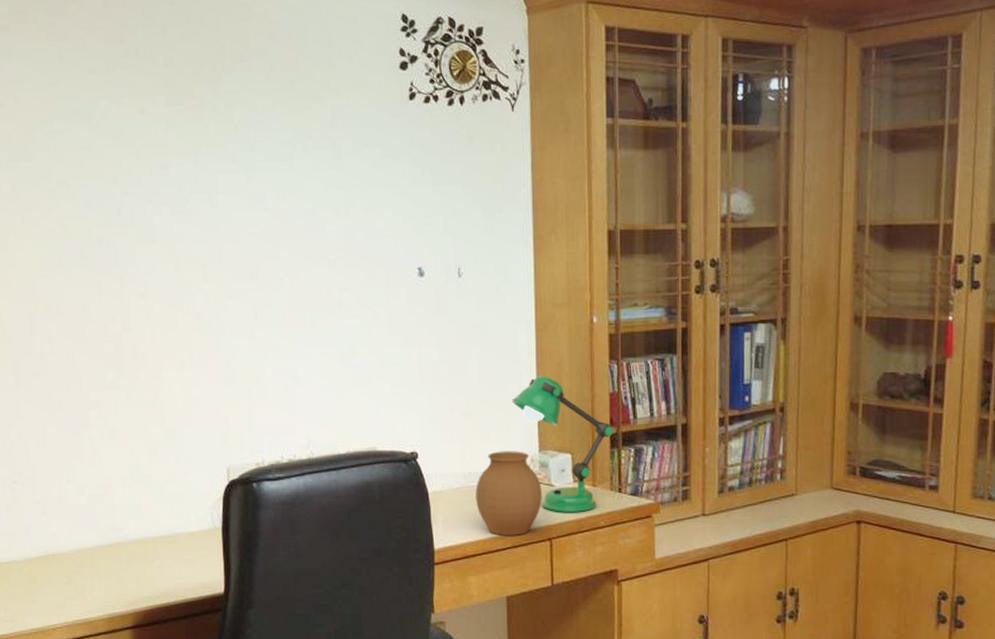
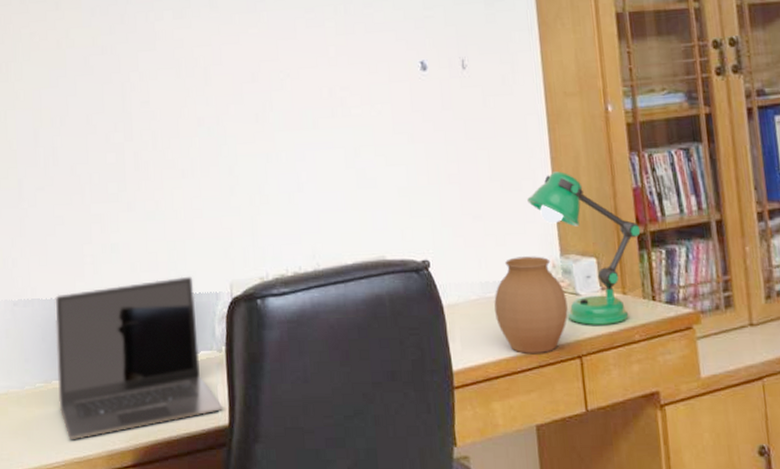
laptop: none [54,460,219,605] -> present [55,276,224,441]

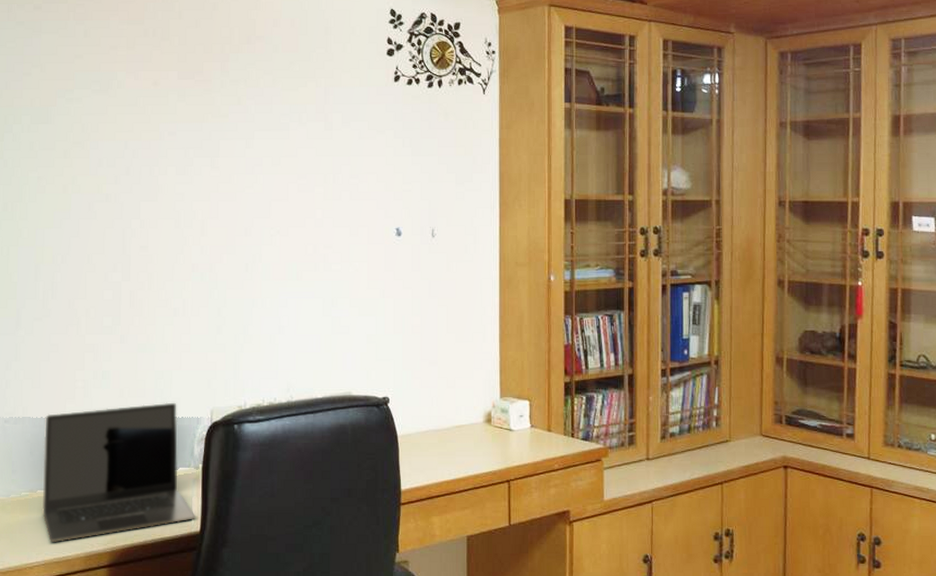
vase: present [494,256,568,354] -> none [441,397,502,477]
desk lamp: present [527,171,641,325] -> none [477,328,568,455]

